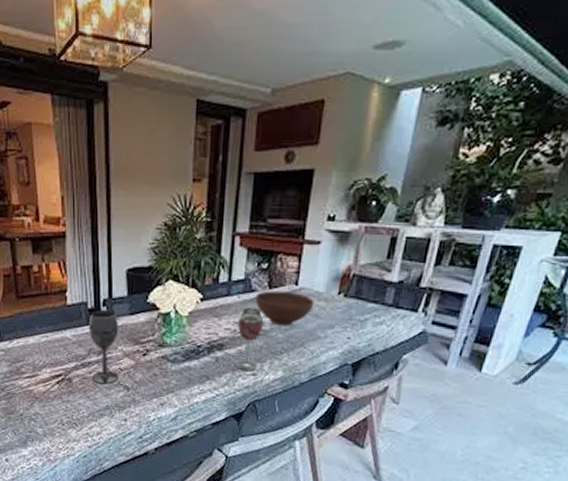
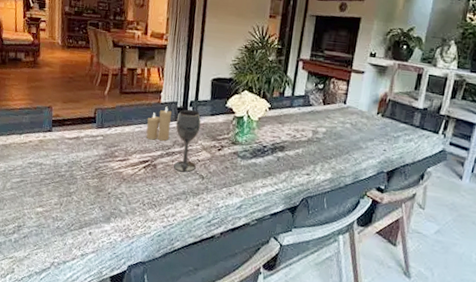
candle: none [53,308,83,351] -> present [146,106,173,141]
wineglass: present [236,307,264,372] -> none [293,118,318,172]
bowl: present [255,290,314,326] -> none [312,106,358,136]

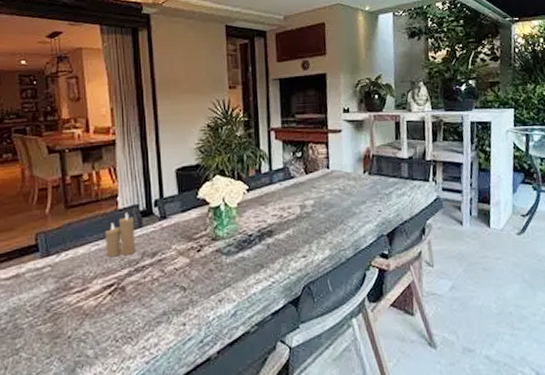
wine glass: present [173,109,201,173] -> none [141,209,174,289]

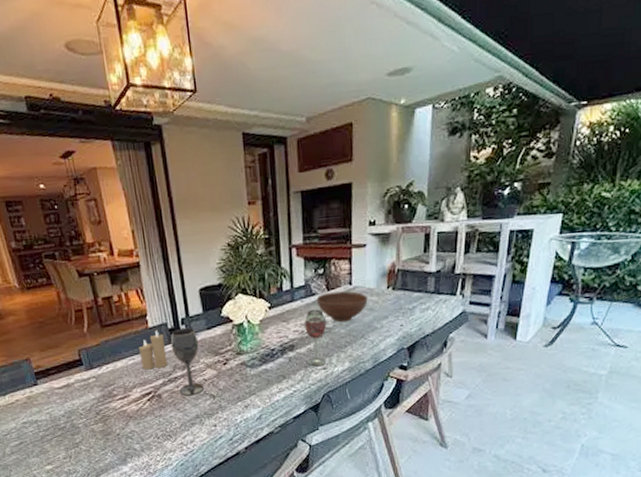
wine glass: none [141,209,174,289] -> present [170,327,204,396]
wineglass: none [283,193,306,255] -> present [304,309,327,367]
bowl: none [295,174,346,207] -> present [316,291,368,322]

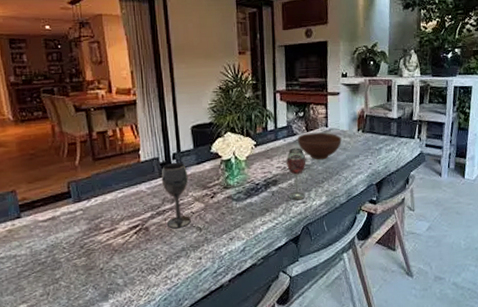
candle: present [138,330,168,370] -> none [129,164,157,203]

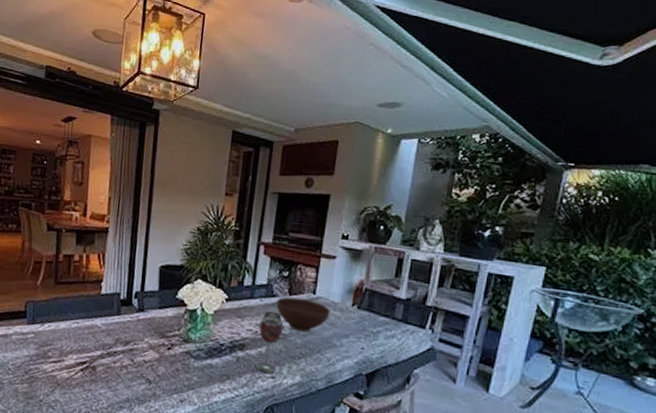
wine glass: present [161,162,191,229] -> none [115,301,148,376]

